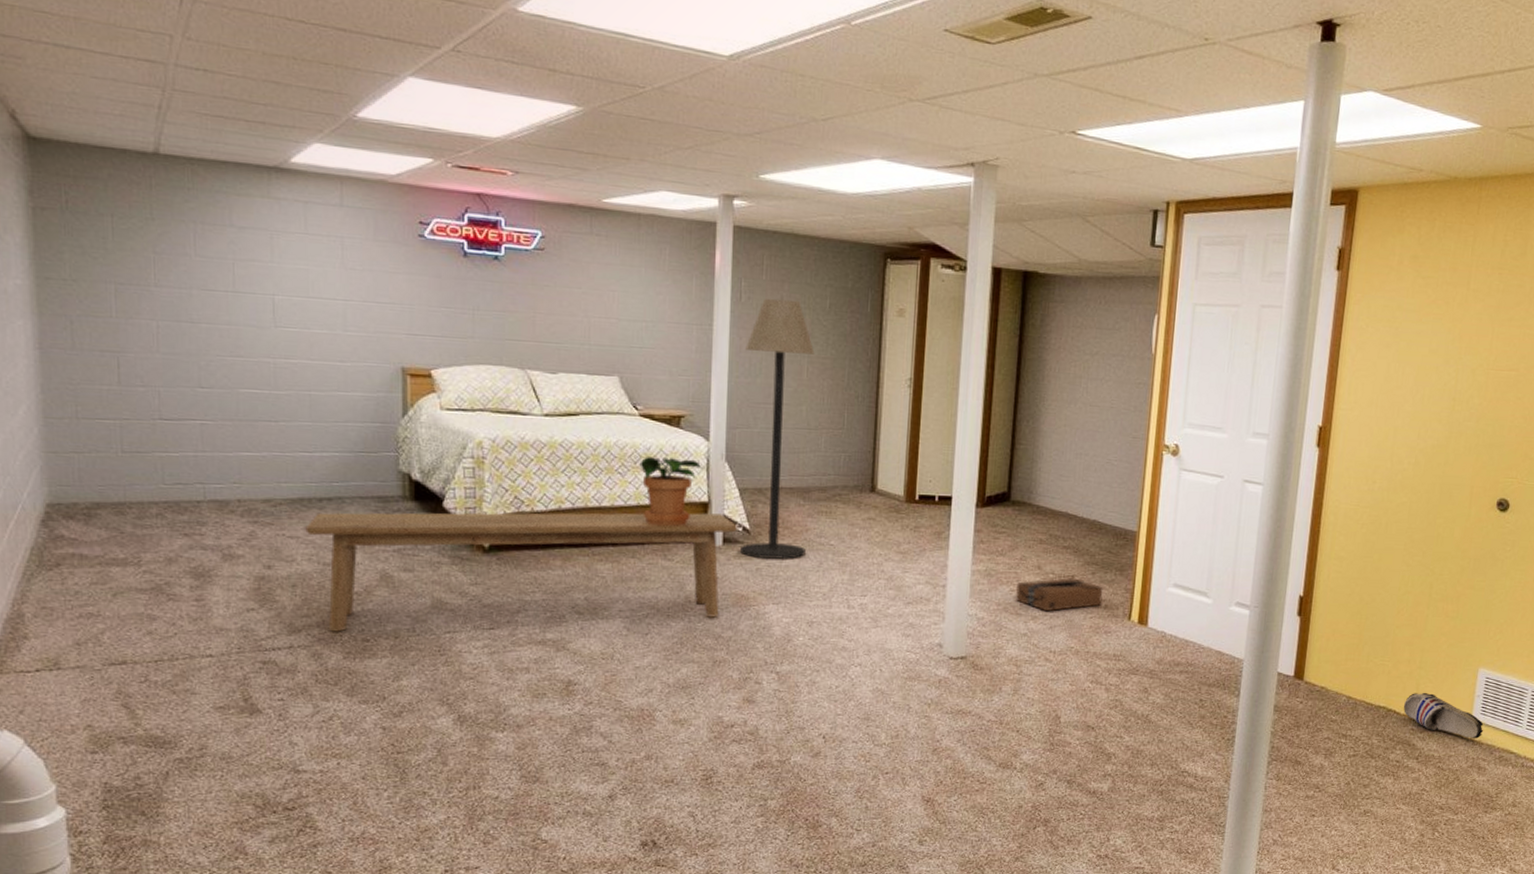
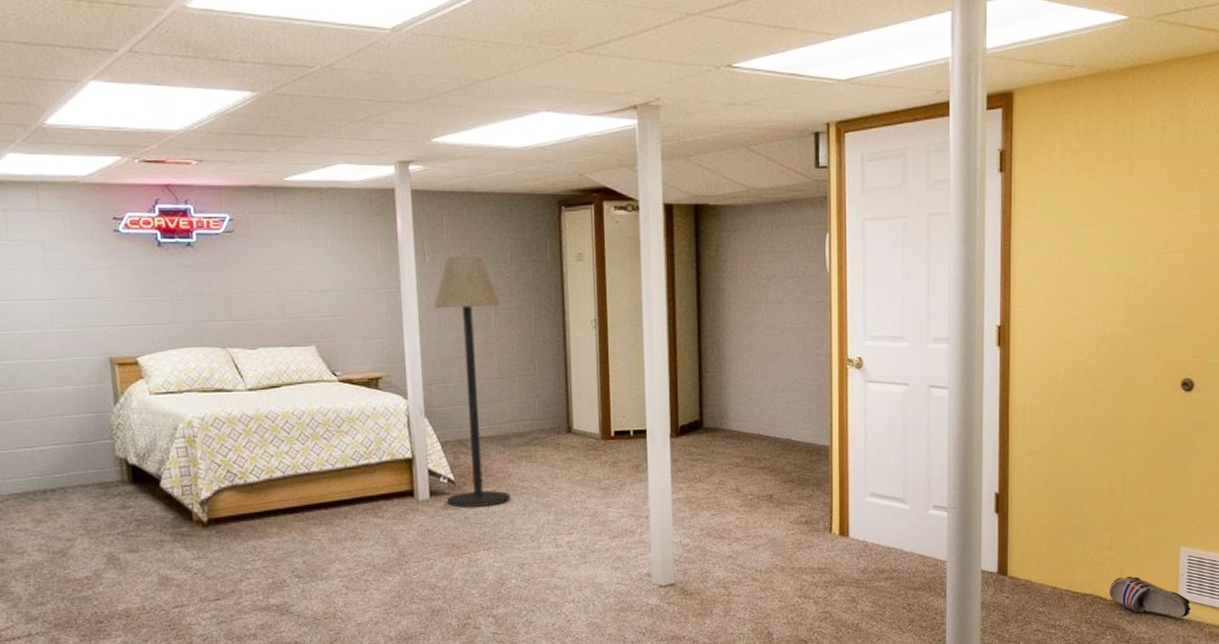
bench: present [305,512,738,632] -> none [32,468,443,617]
potted plant: present [639,457,702,527] -> none [343,418,403,486]
cardboard box: present [1015,578,1103,612] -> none [716,497,802,533]

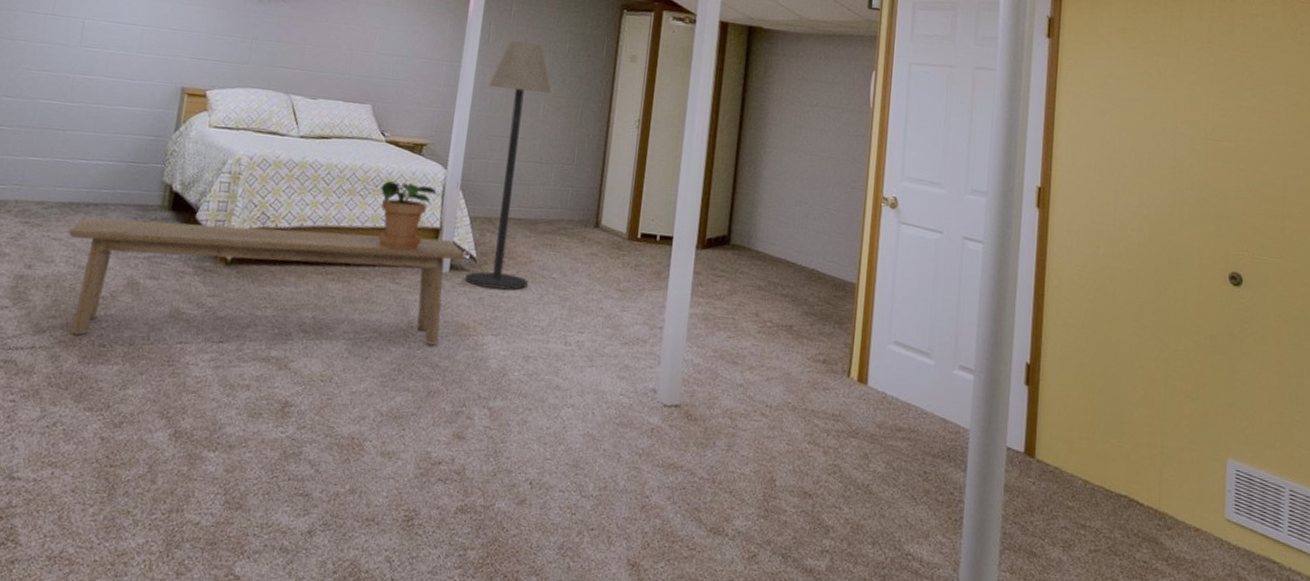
bench: none [32,468,443,617] -> present [68,217,466,346]
potted plant: none [343,418,403,486] -> present [378,181,438,251]
shoe: present [1109,576,1192,617] -> none [1146,482,1240,542]

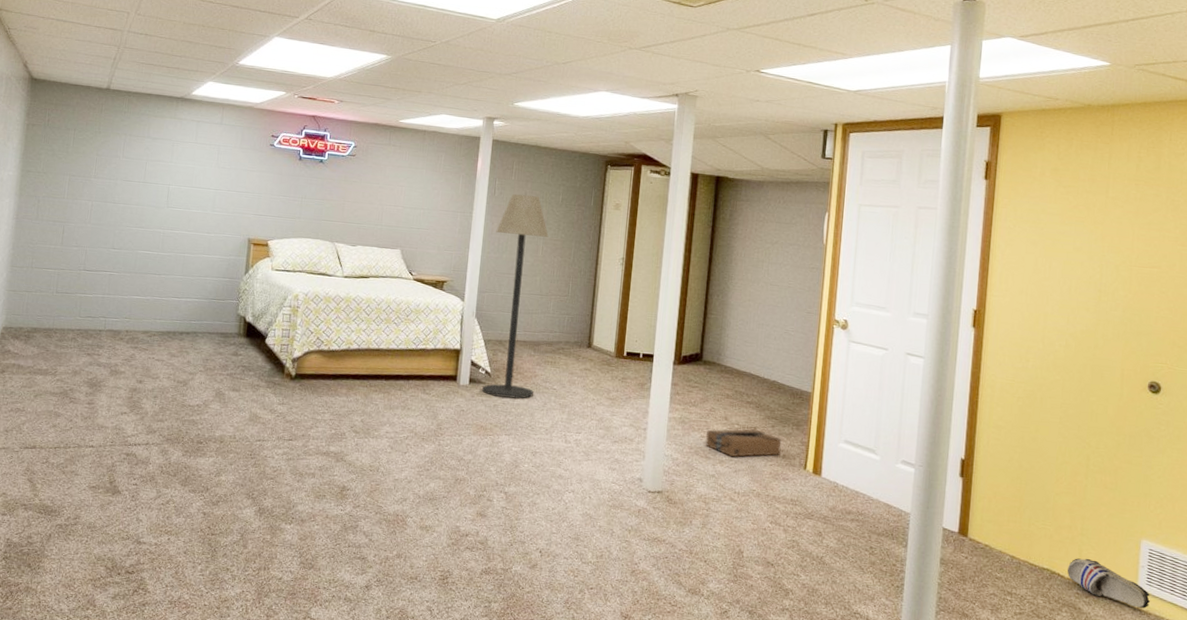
bench: present [68,217,466,346] -> none [168,343,482,443]
potted plant: present [378,181,438,251] -> none [410,311,457,368]
cardboard box: none [732,327,822,362] -> present [705,429,782,457]
shoe: none [1146,482,1240,542] -> present [1067,558,1151,608]

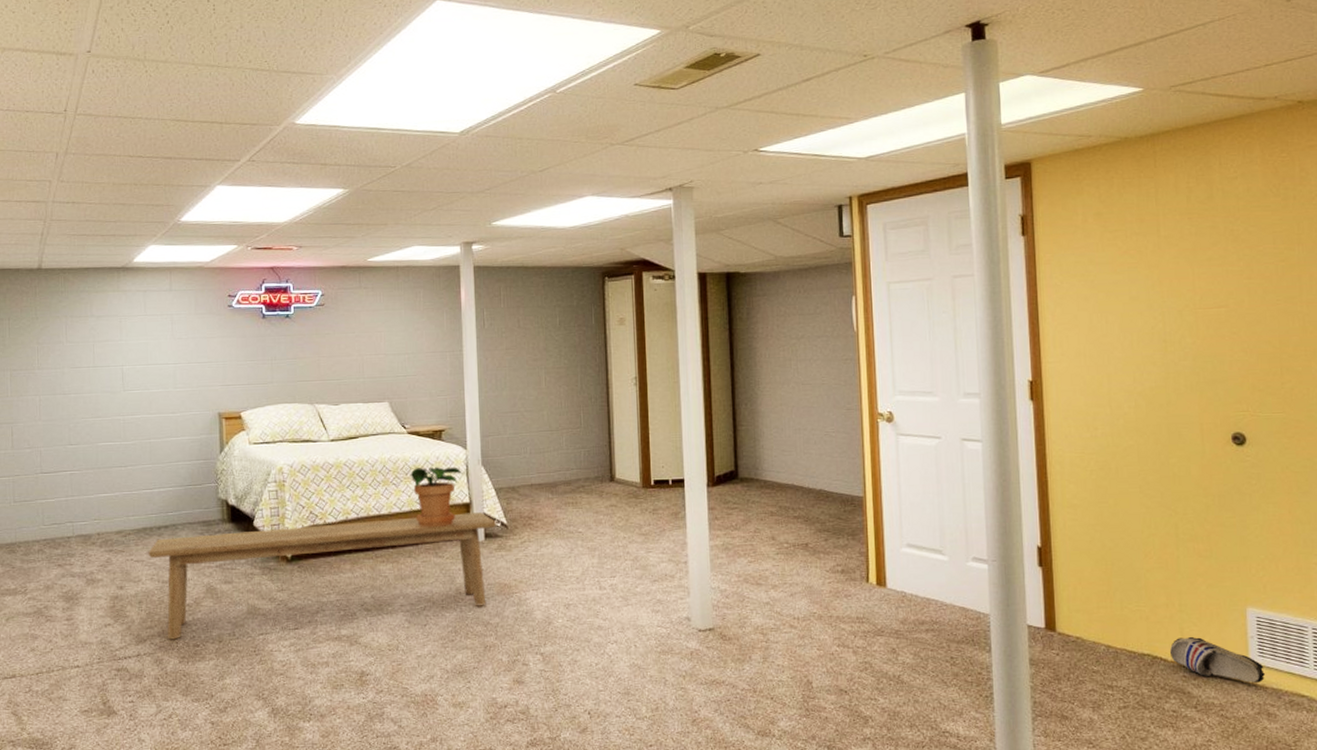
bench: none [168,343,482,443] -> present [148,512,497,640]
potted plant: none [410,311,457,368] -> present [410,466,463,528]
floor lamp: present [482,193,549,399] -> none [491,321,557,549]
cardboard box: present [705,429,782,457] -> none [753,546,838,580]

